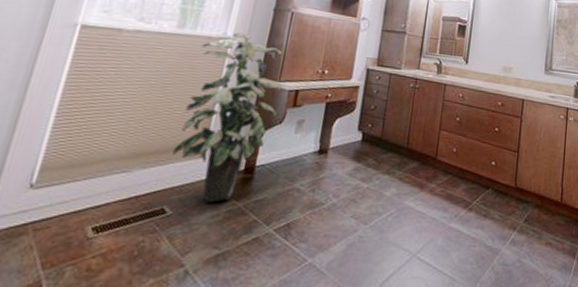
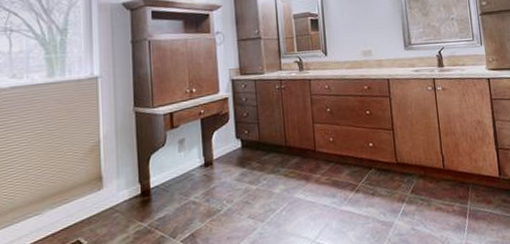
indoor plant: present [171,32,283,202] -> none [72,69,159,228]

